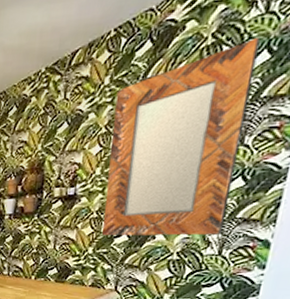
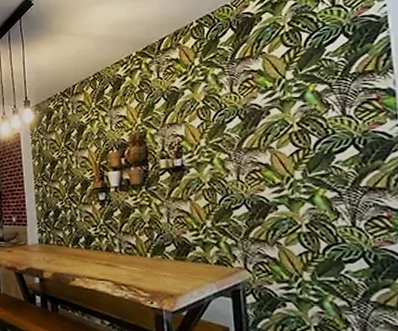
home mirror: present [102,37,260,236] -> none [208,24,350,208]

